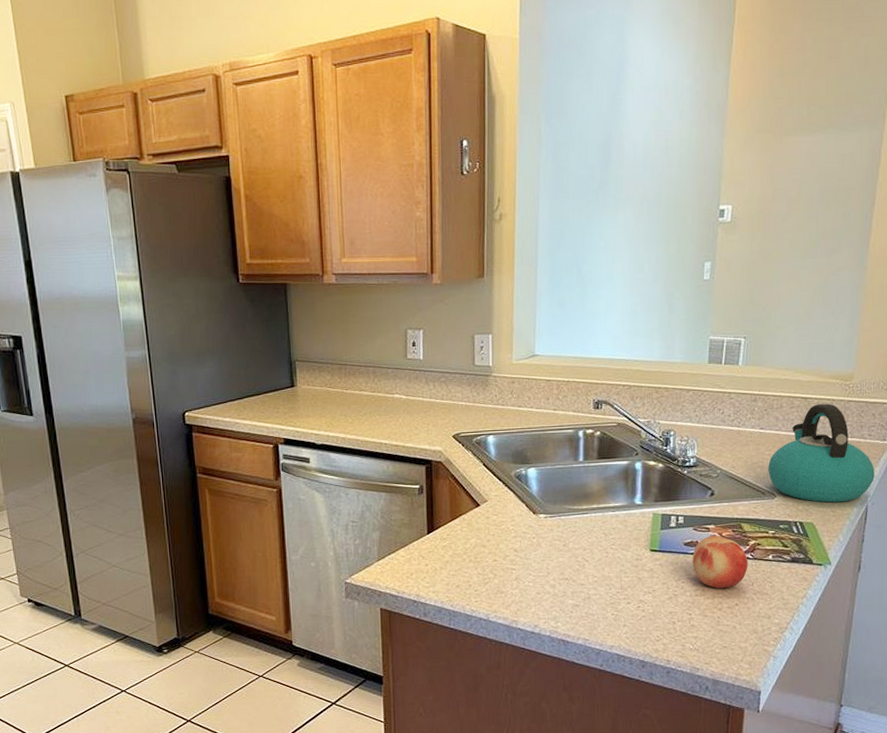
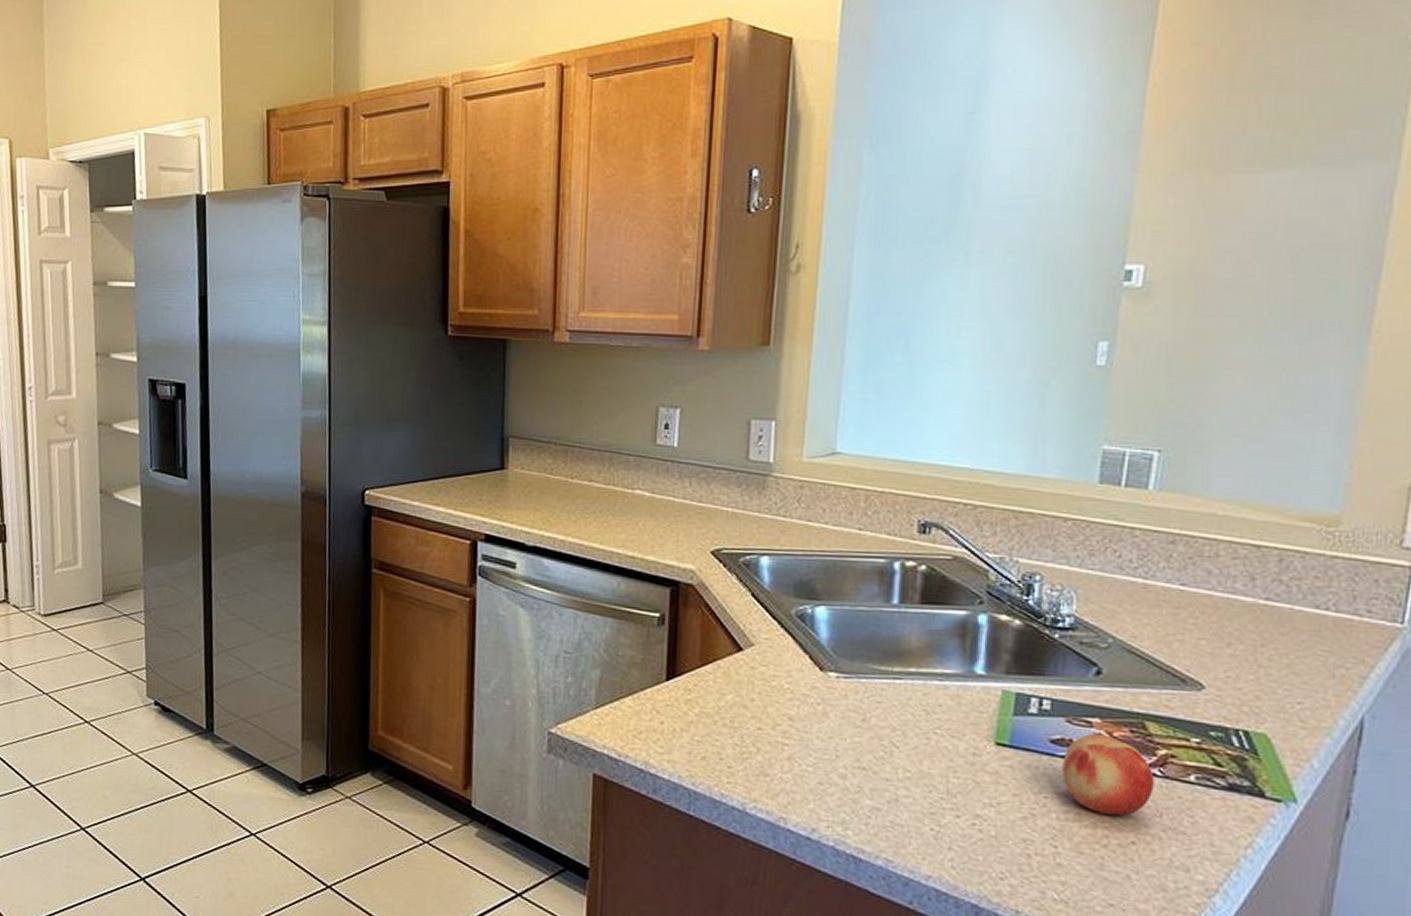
kettle: present [768,404,875,503] -> none [1192,556,1377,709]

